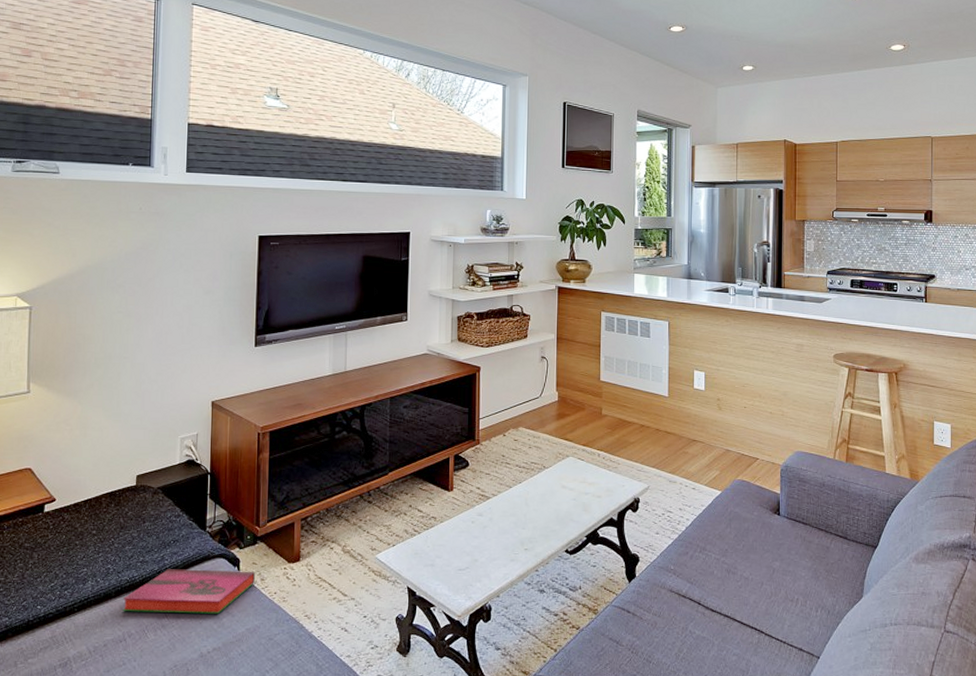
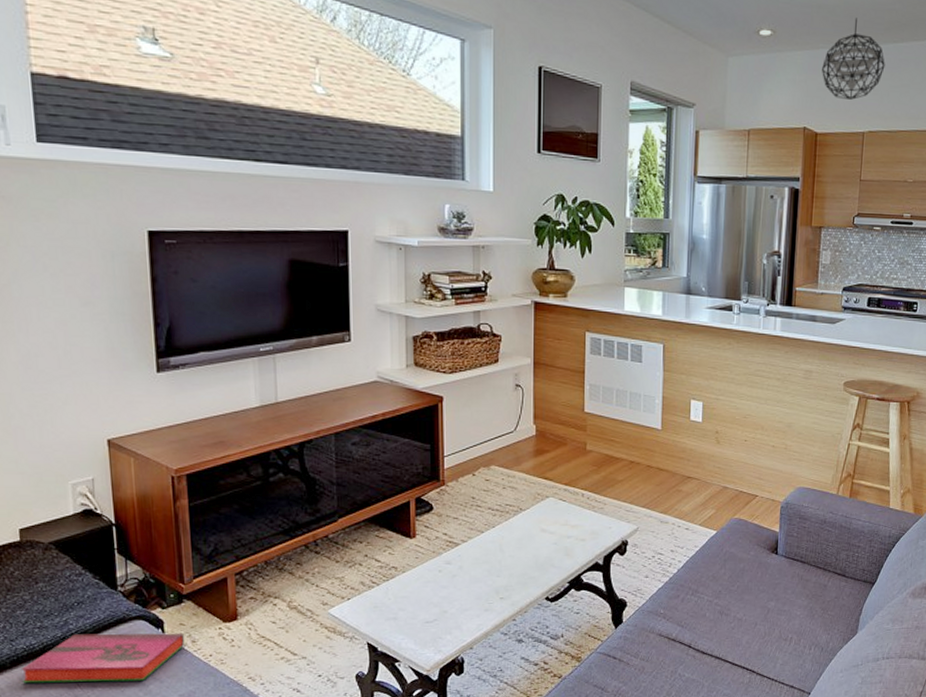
pendant light: none [797,53,852,116] -> present [822,17,885,100]

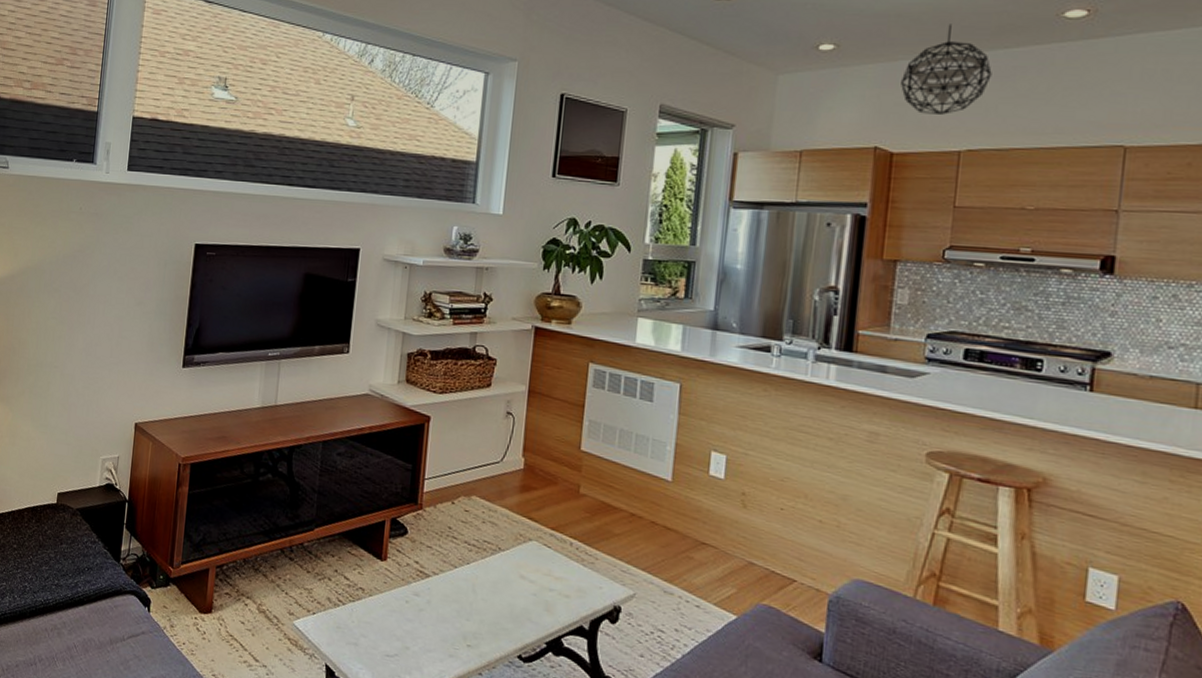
hardback book: present [22,633,184,683] -> none [35,597,165,655]

